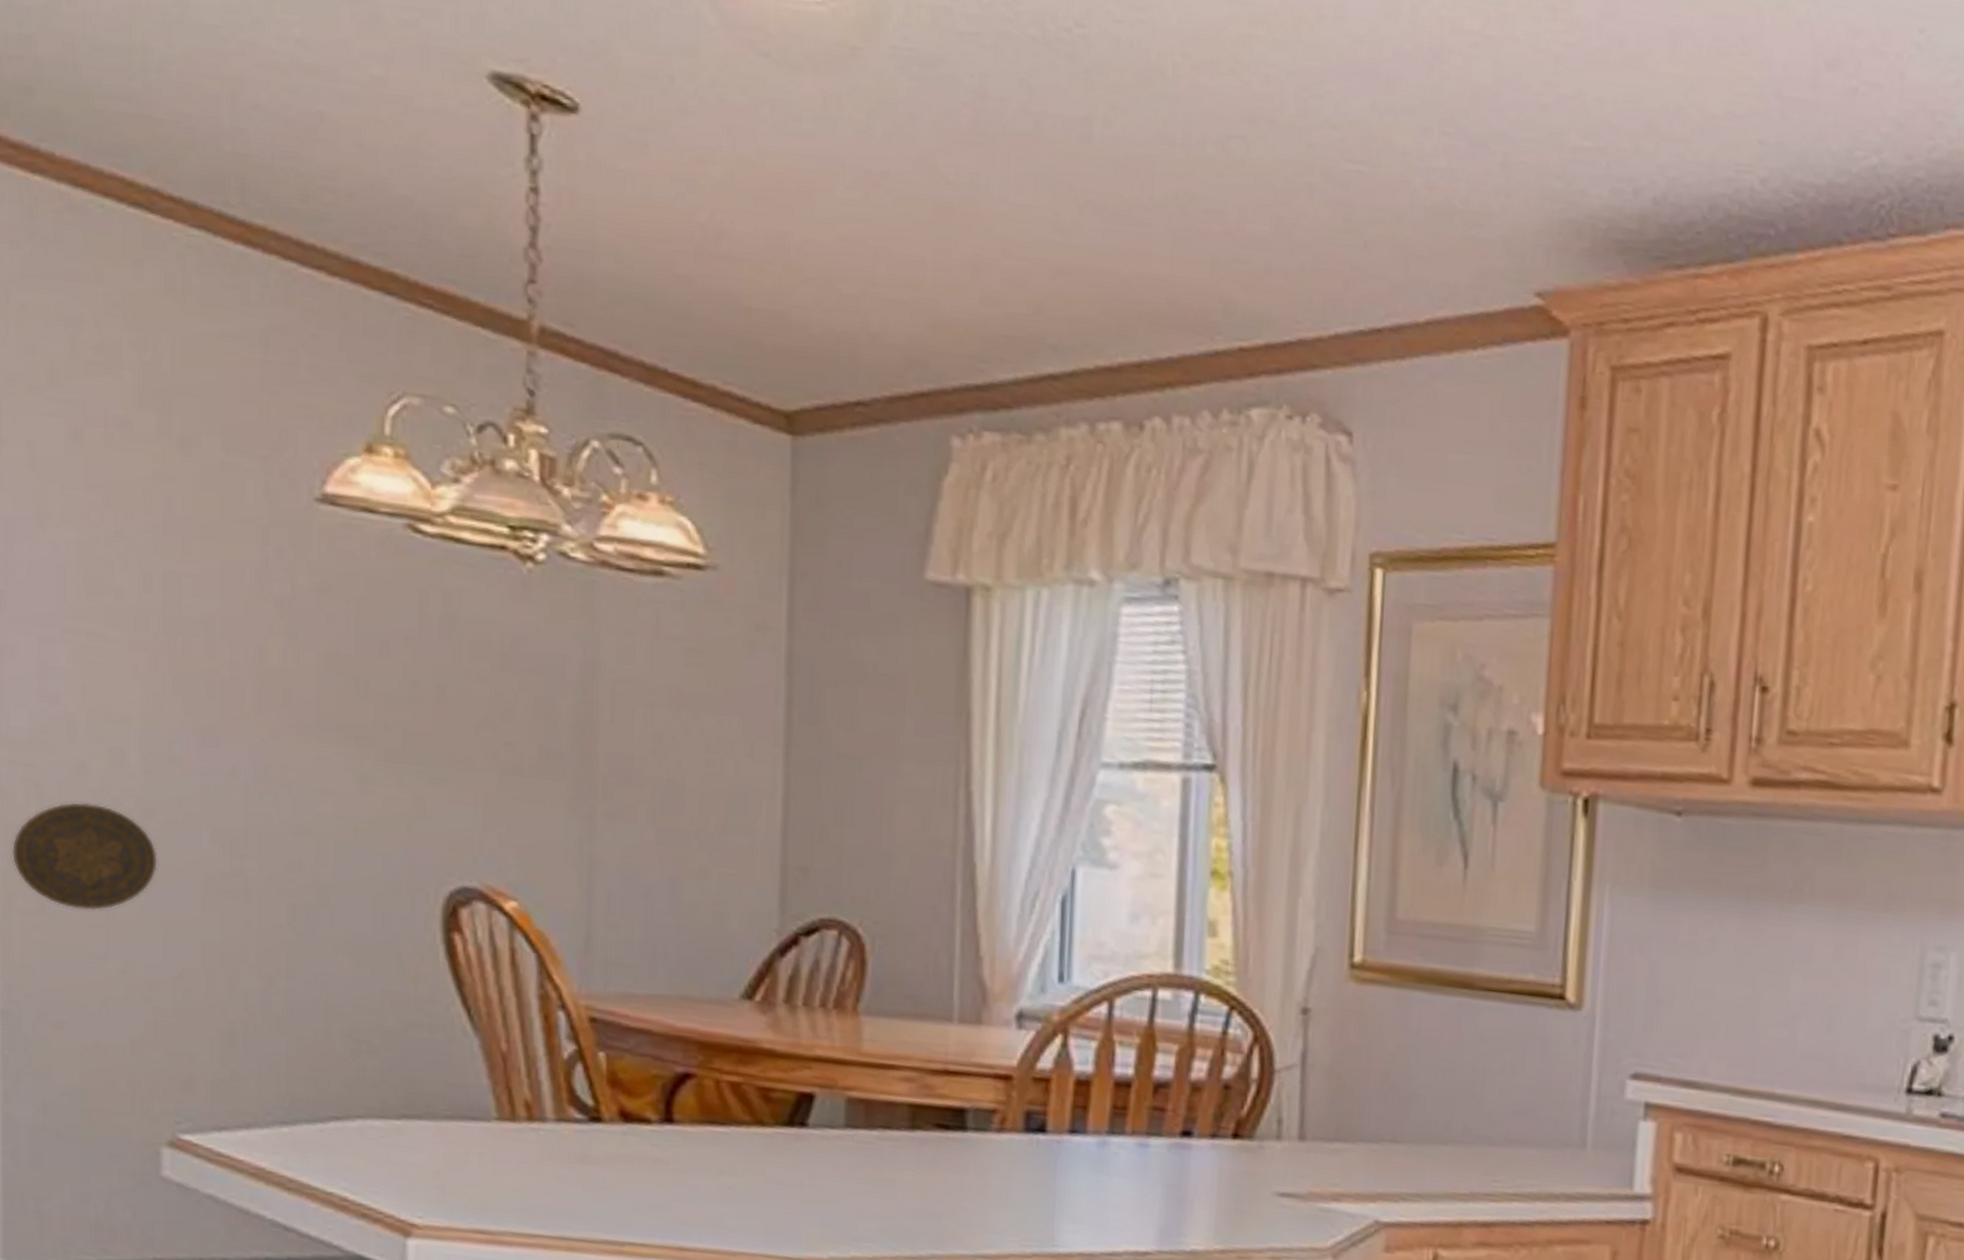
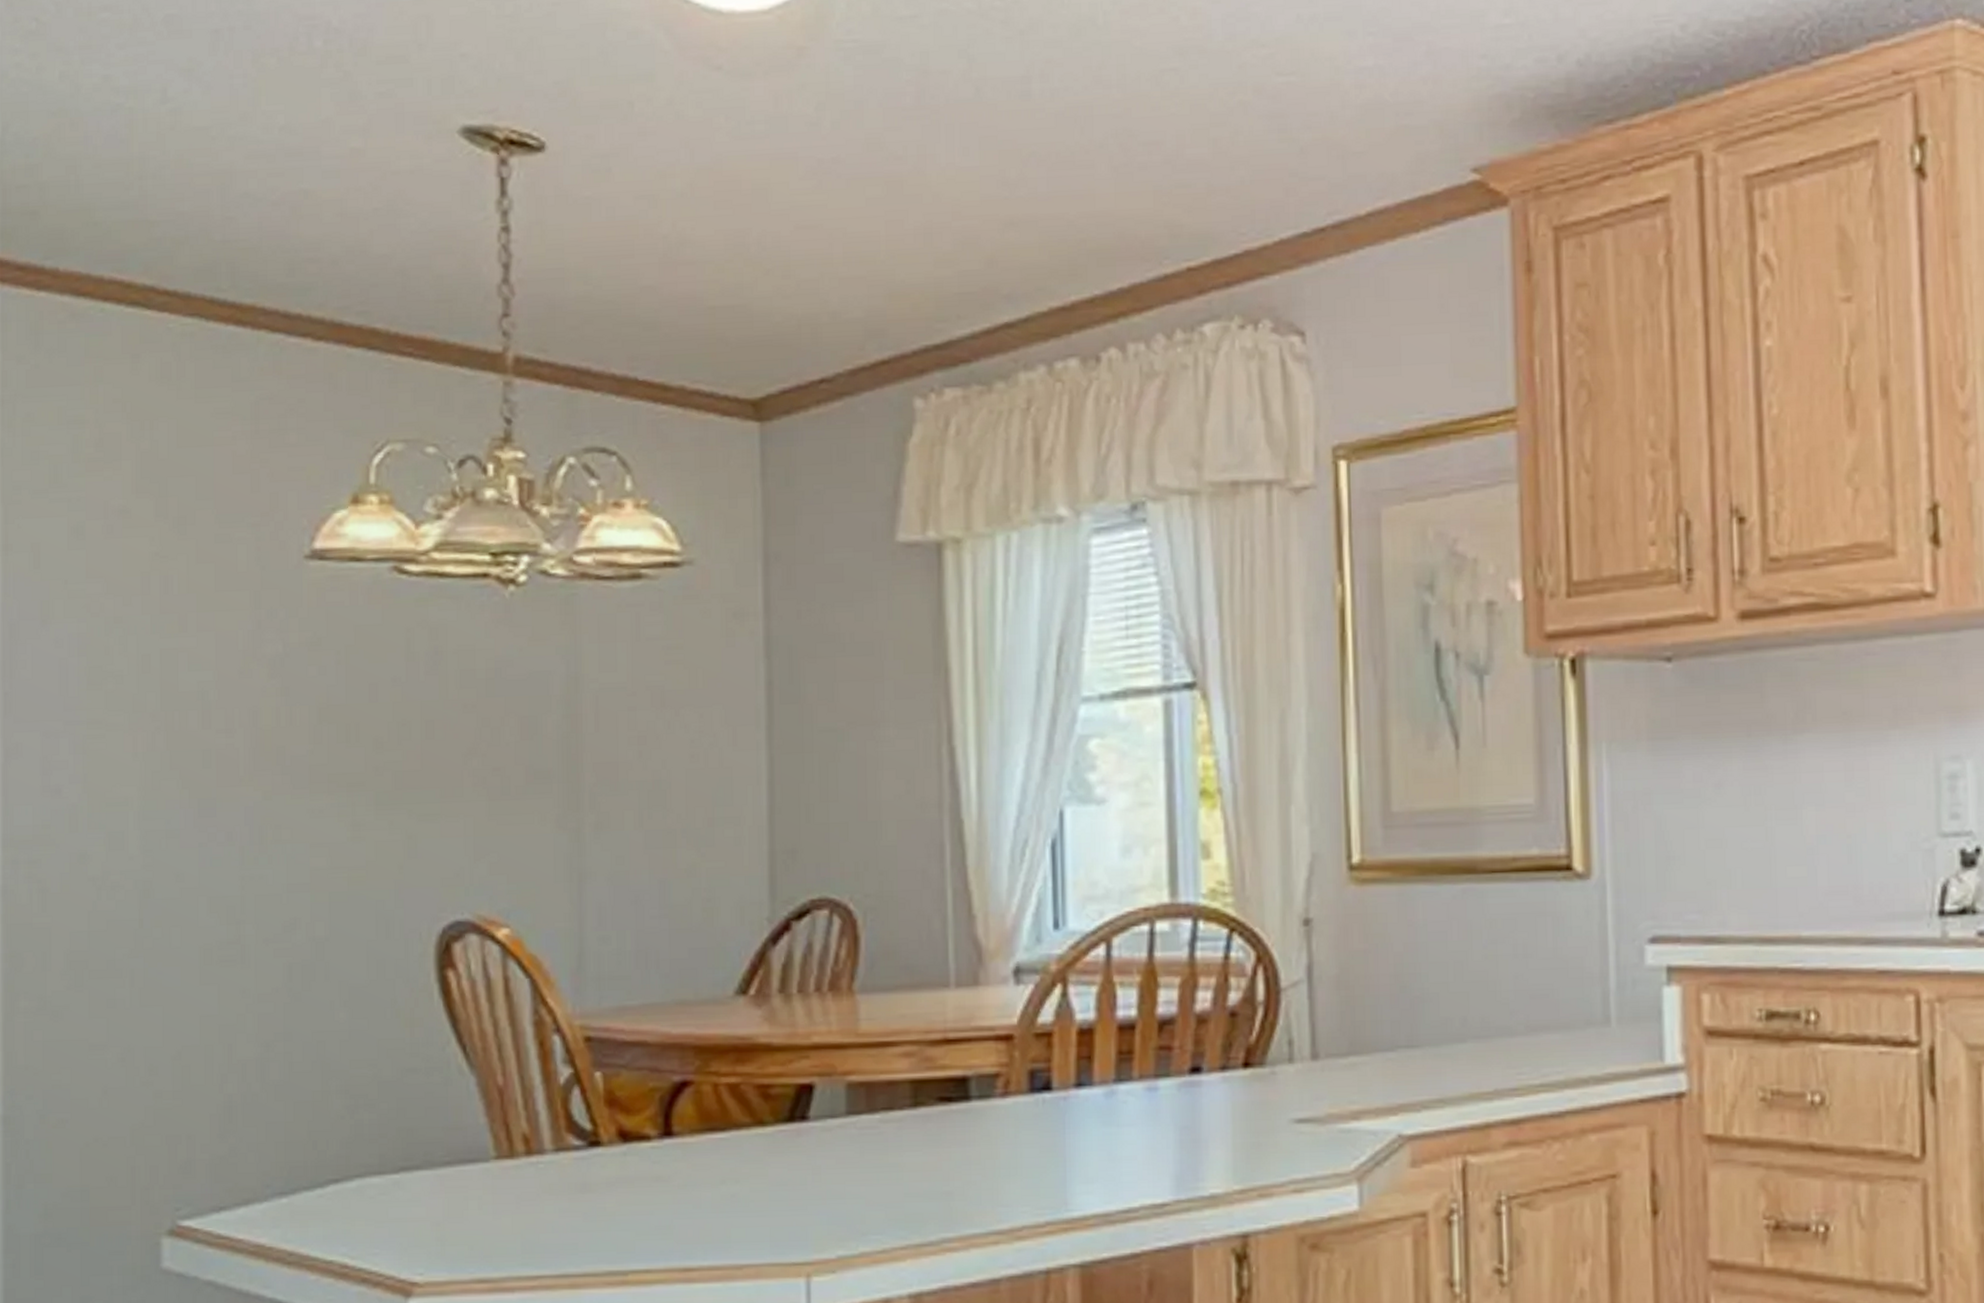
decorative plate: present [11,801,158,911] -> none [14,891,157,1002]

